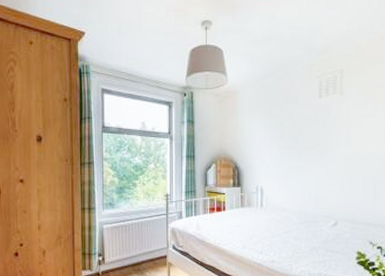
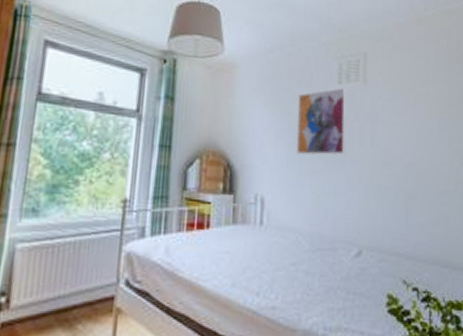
wall art: none [286,101,326,156] -> present [296,87,347,155]

